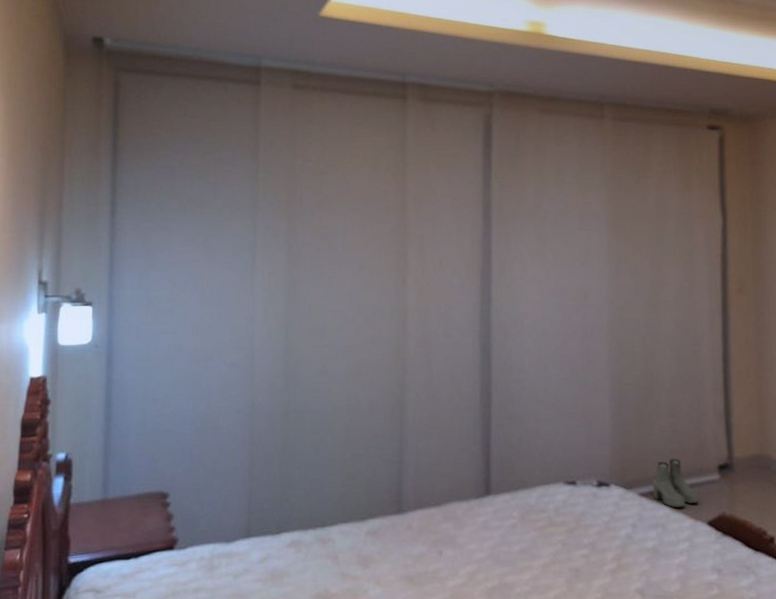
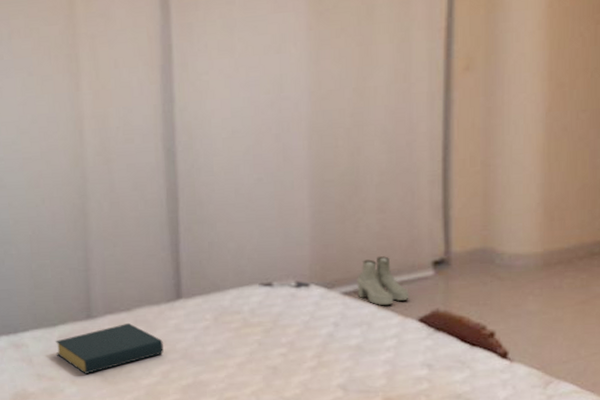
hardback book: none [362,519,471,573] -> present [56,323,164,374]

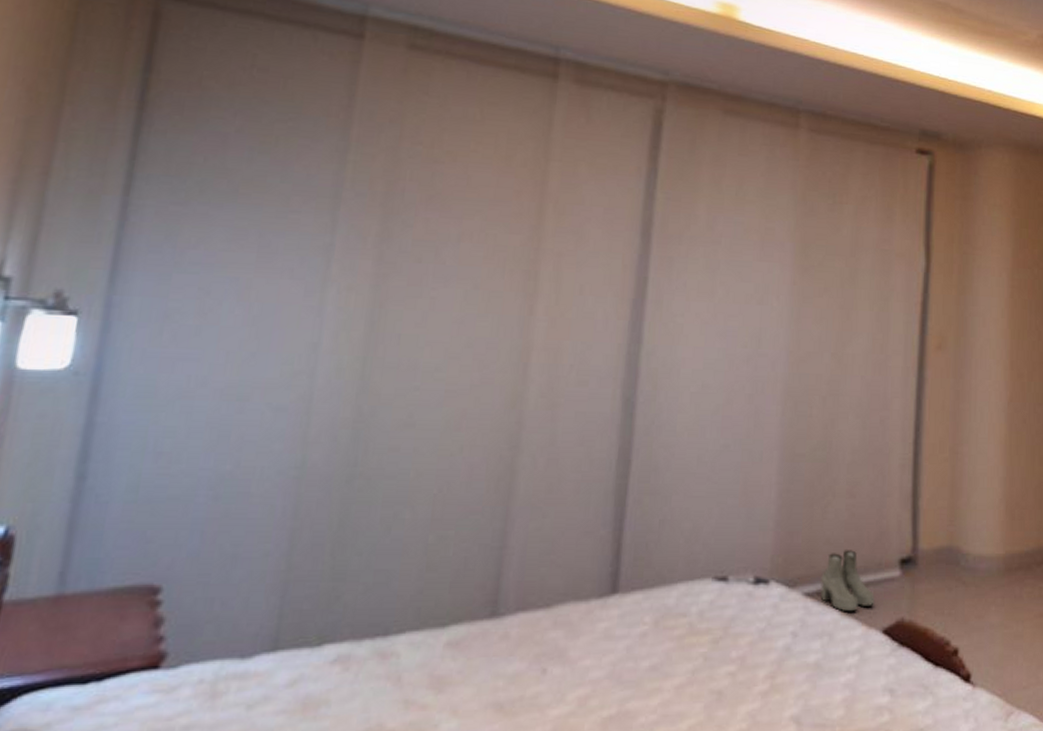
hardback book: present [56,323,164,374] -> none [437,626,586,700]

